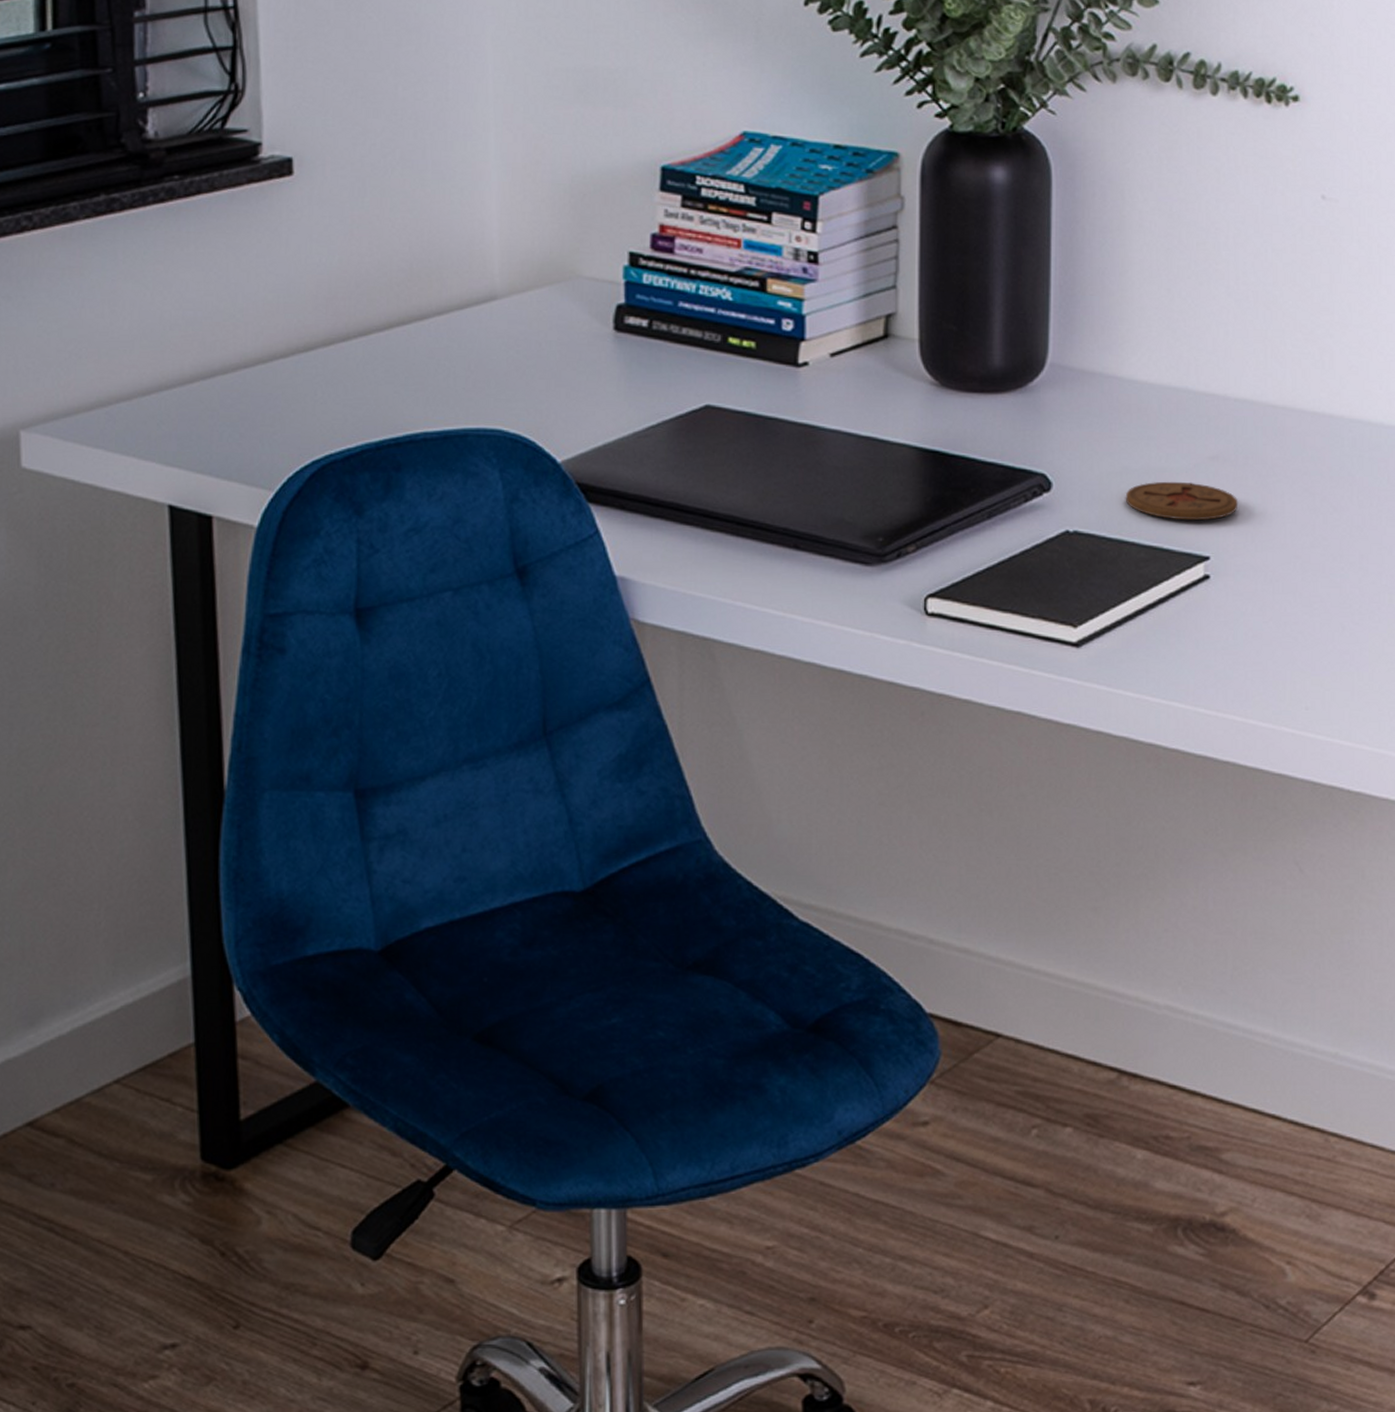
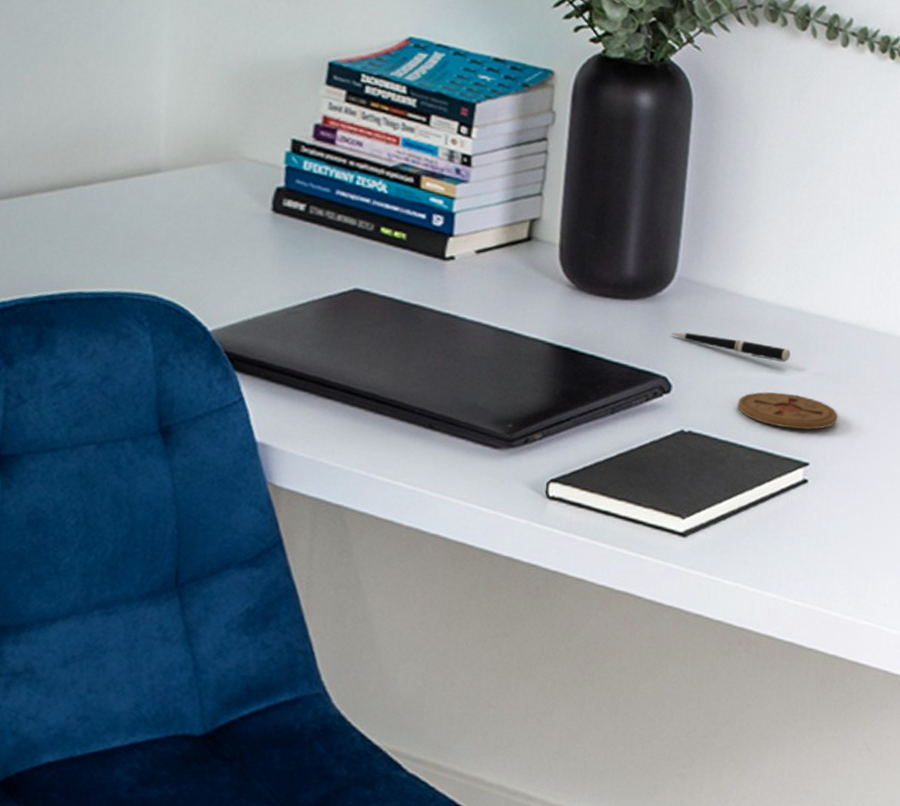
pen: none [1046,424,1180,448] -> present [671,332,791,363]

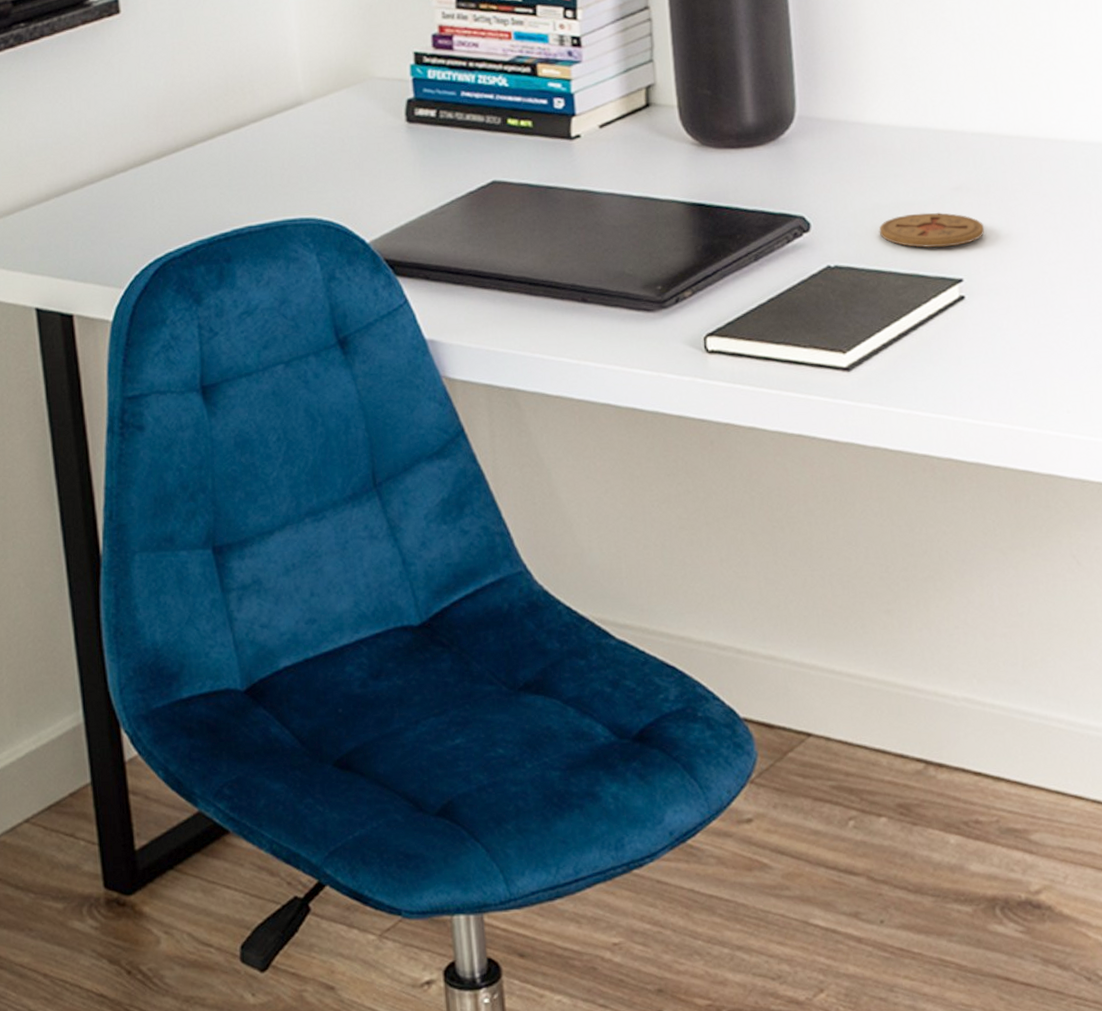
pen: present [671,332,791,363] -> none [800,167,925,183]

